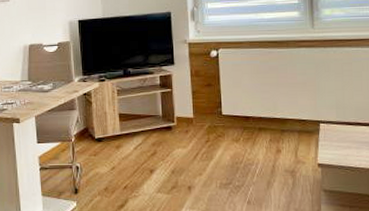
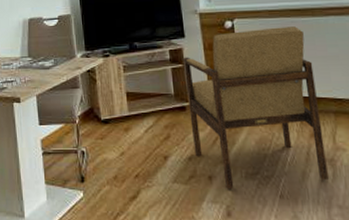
armchair: none [171,56,289,197] -> present [182,26,329,189]

